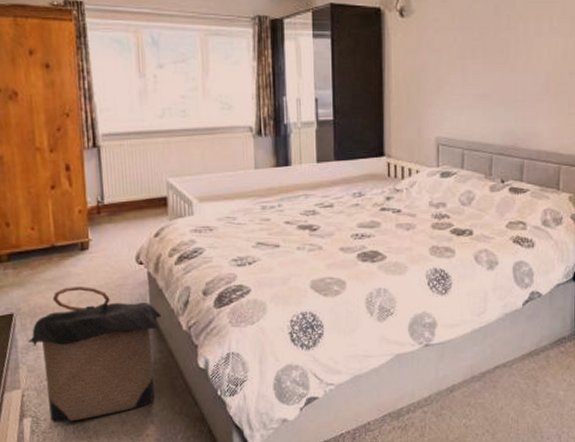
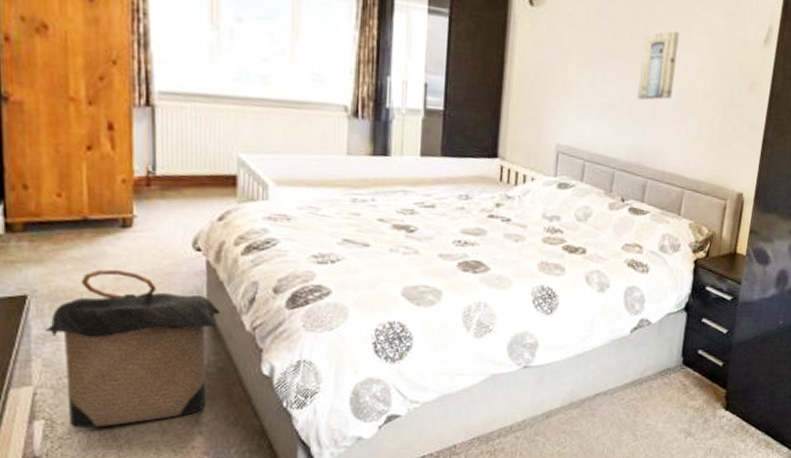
wall art: none [507,19,540,87] -> present [637,30,679,100]

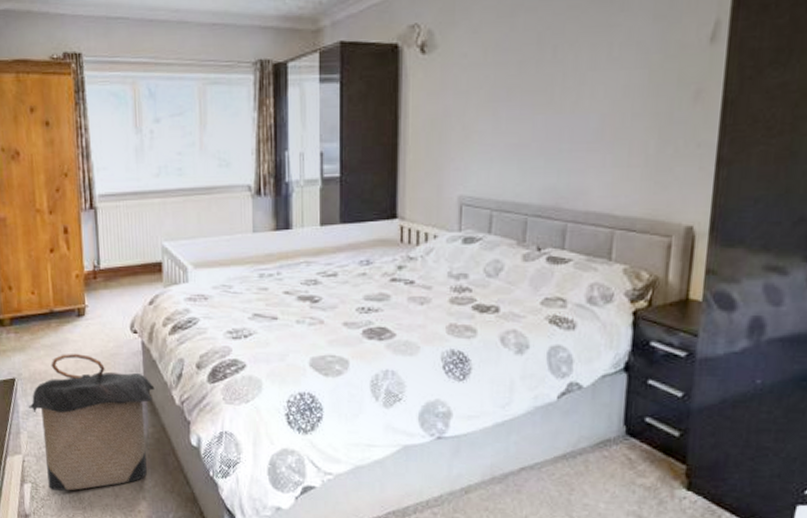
wall art: present [637,30,679,100] -> none [549,48,596,134]

